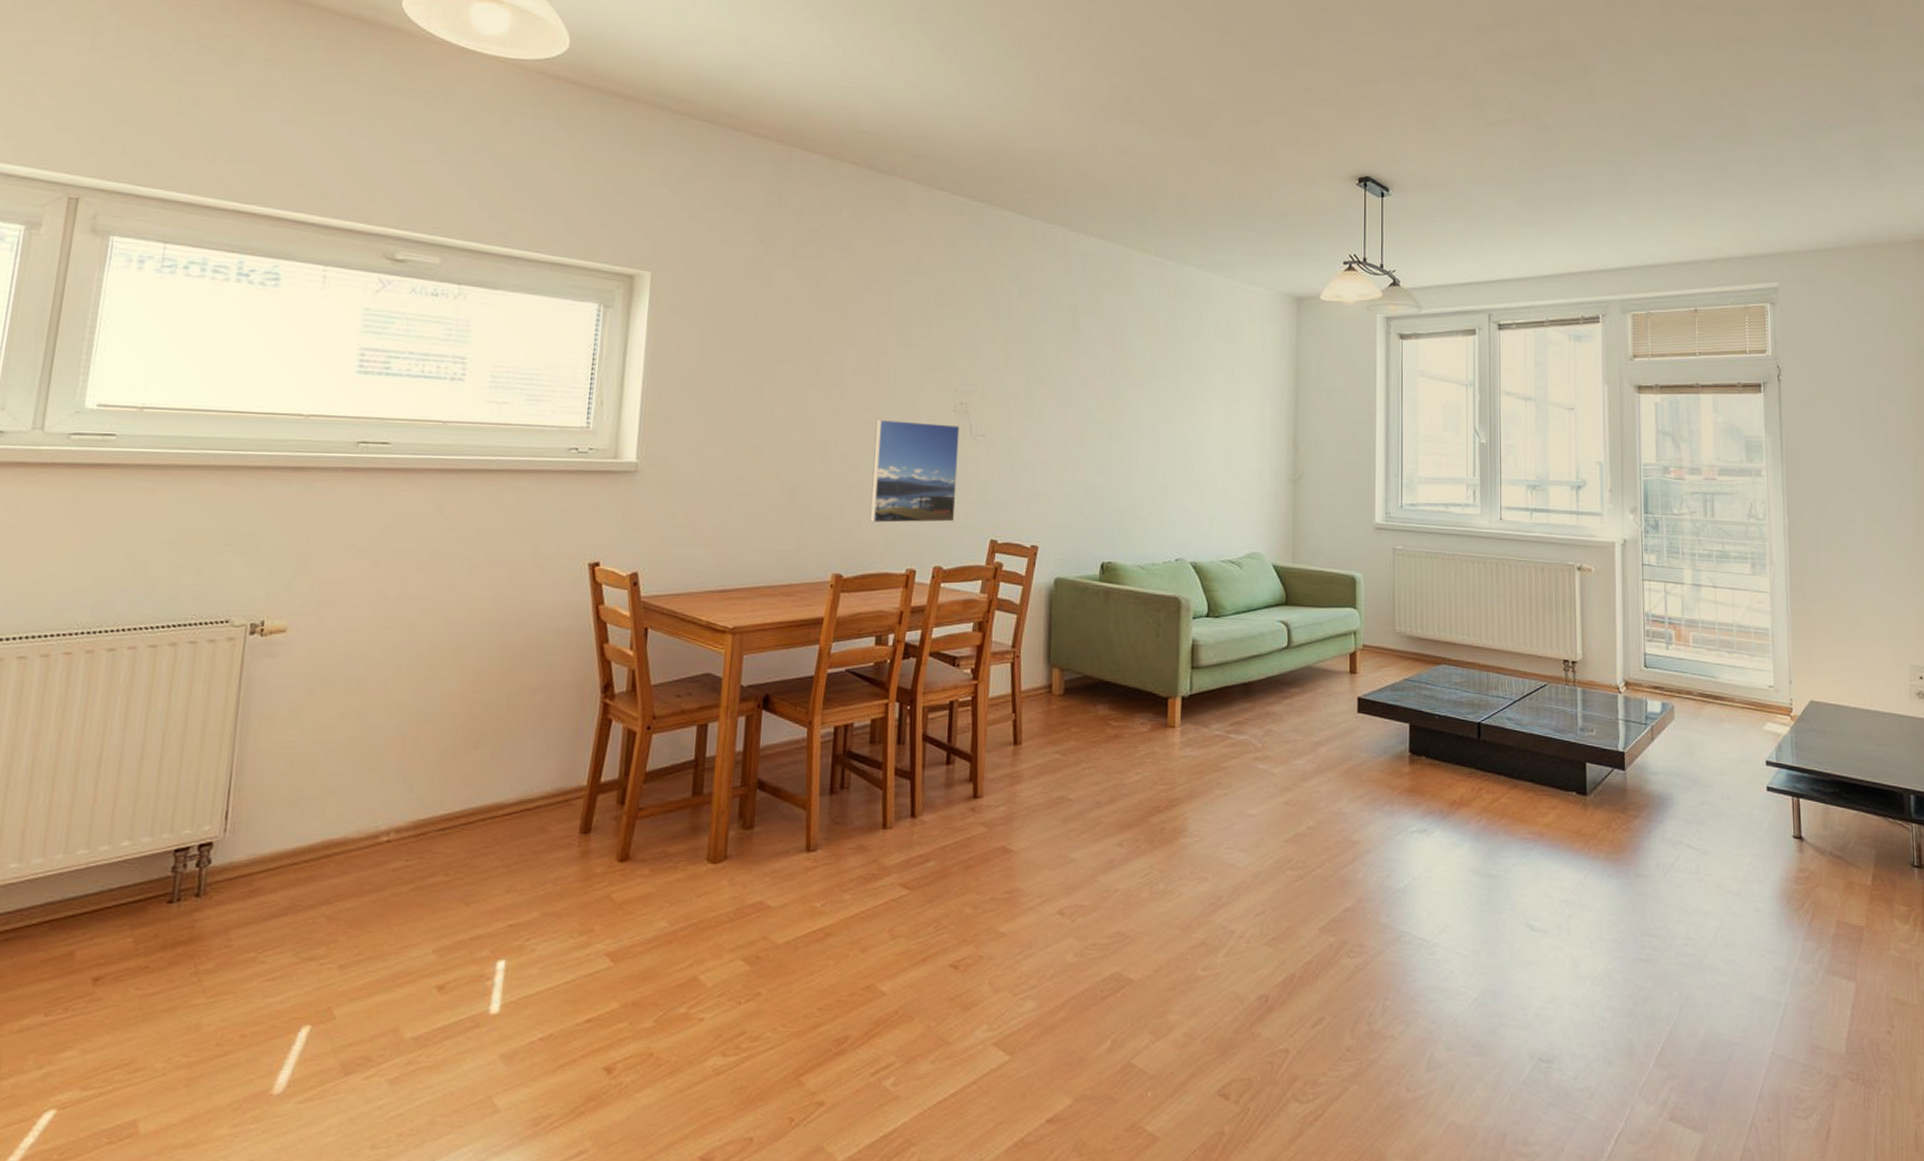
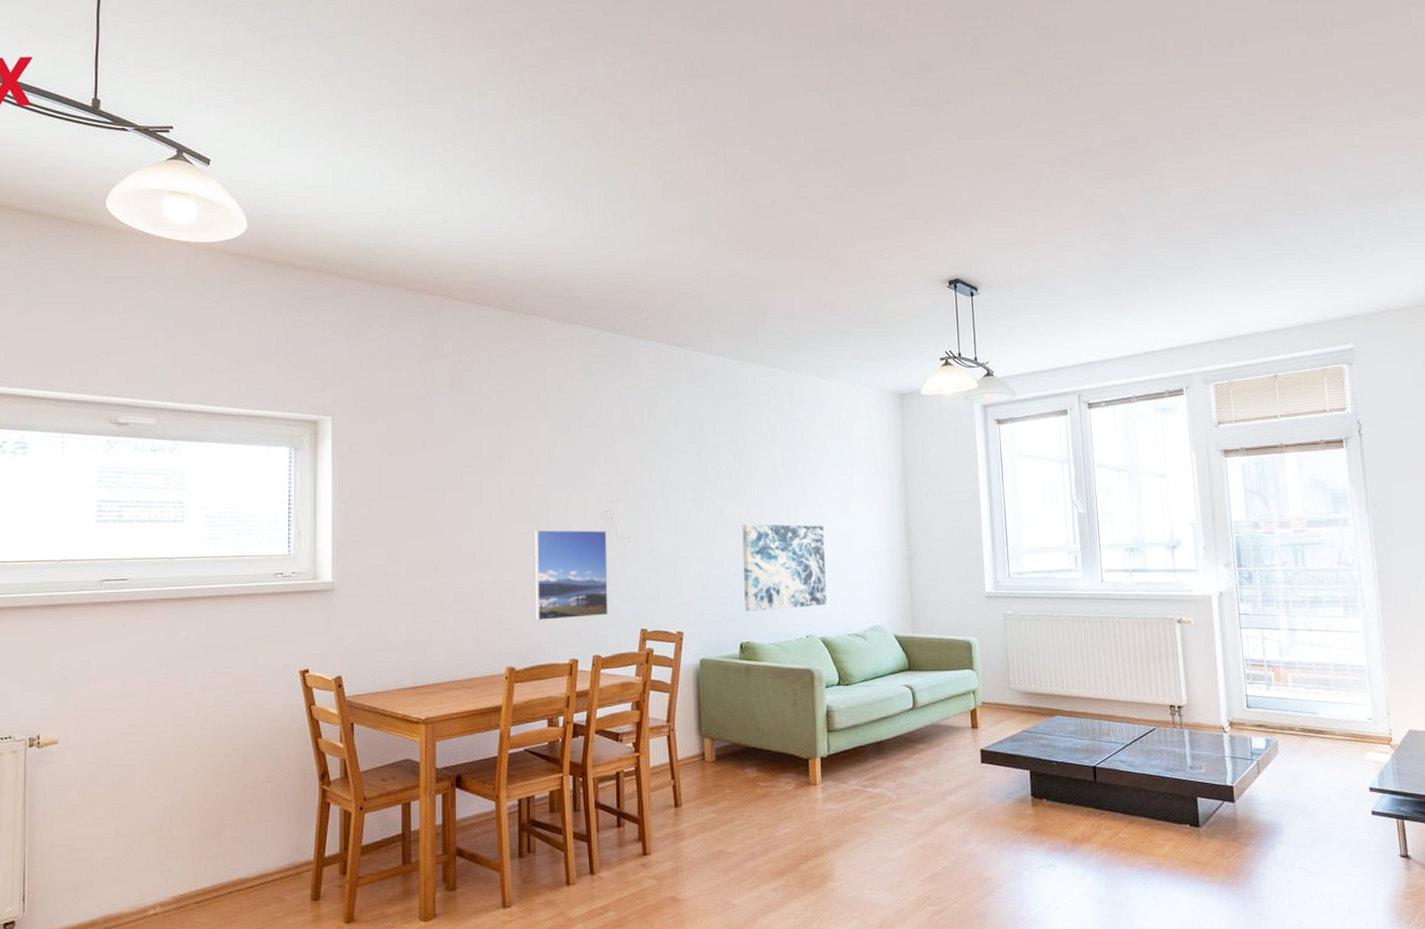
wall art: none [1109,430,1203,528] -> present [742,524,827,611]

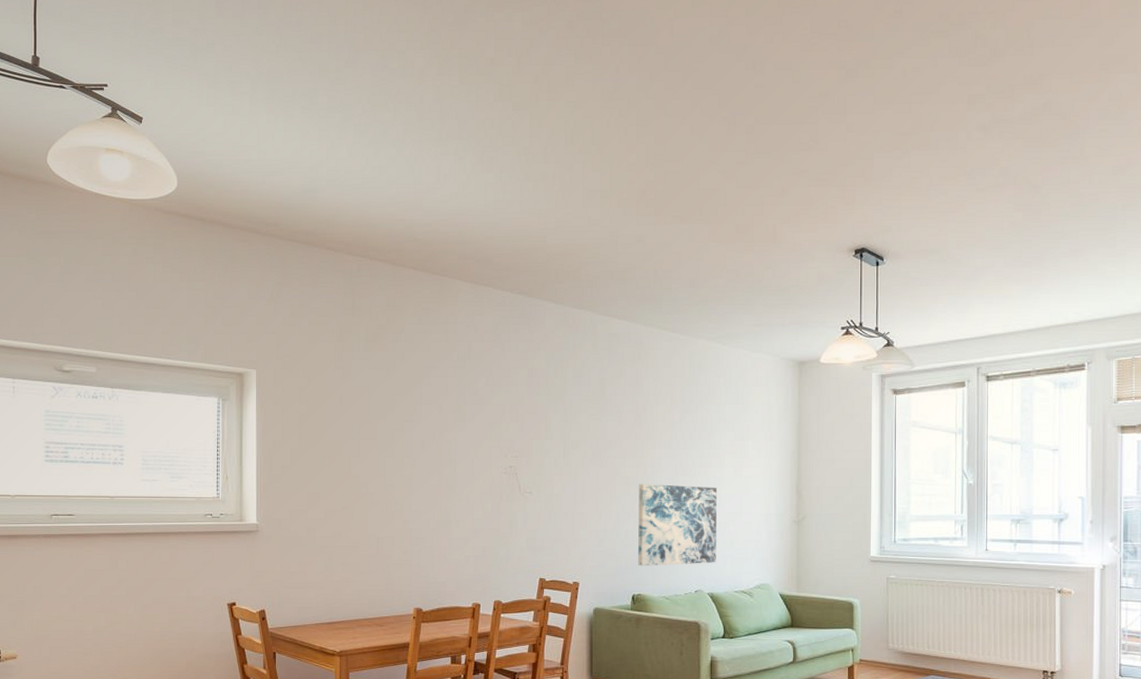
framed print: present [533,529,608,621] -> none [441,482,510,567]

